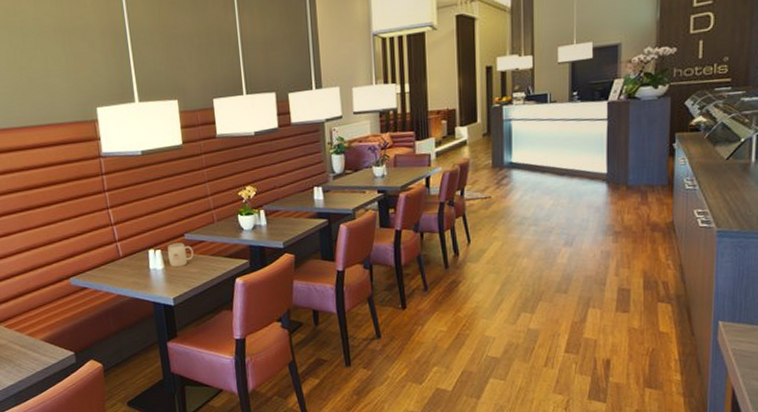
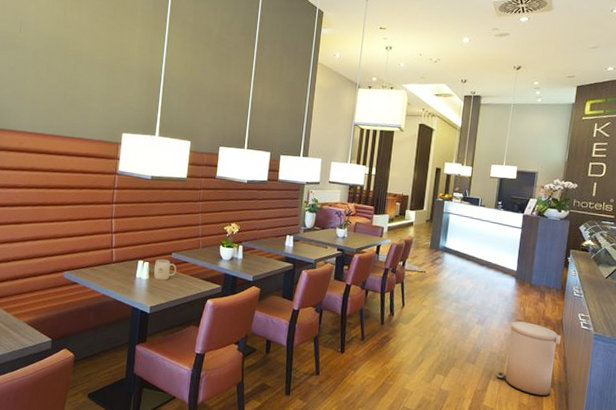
pedal bin: none [595,232,675,317] -> present [496,321,562,397]

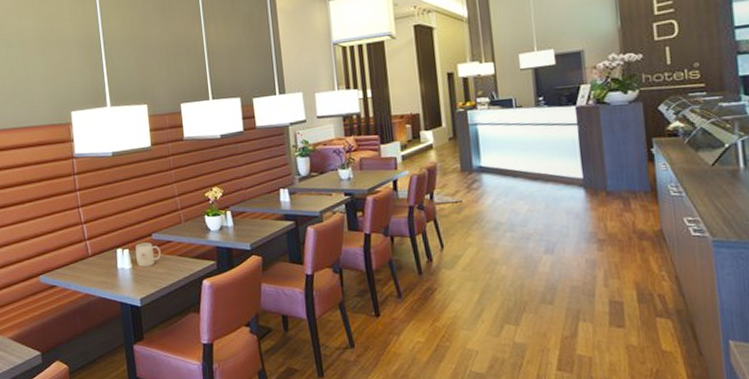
pedal bin: present [496,321,562,397] -> none [585,240,668,333]

